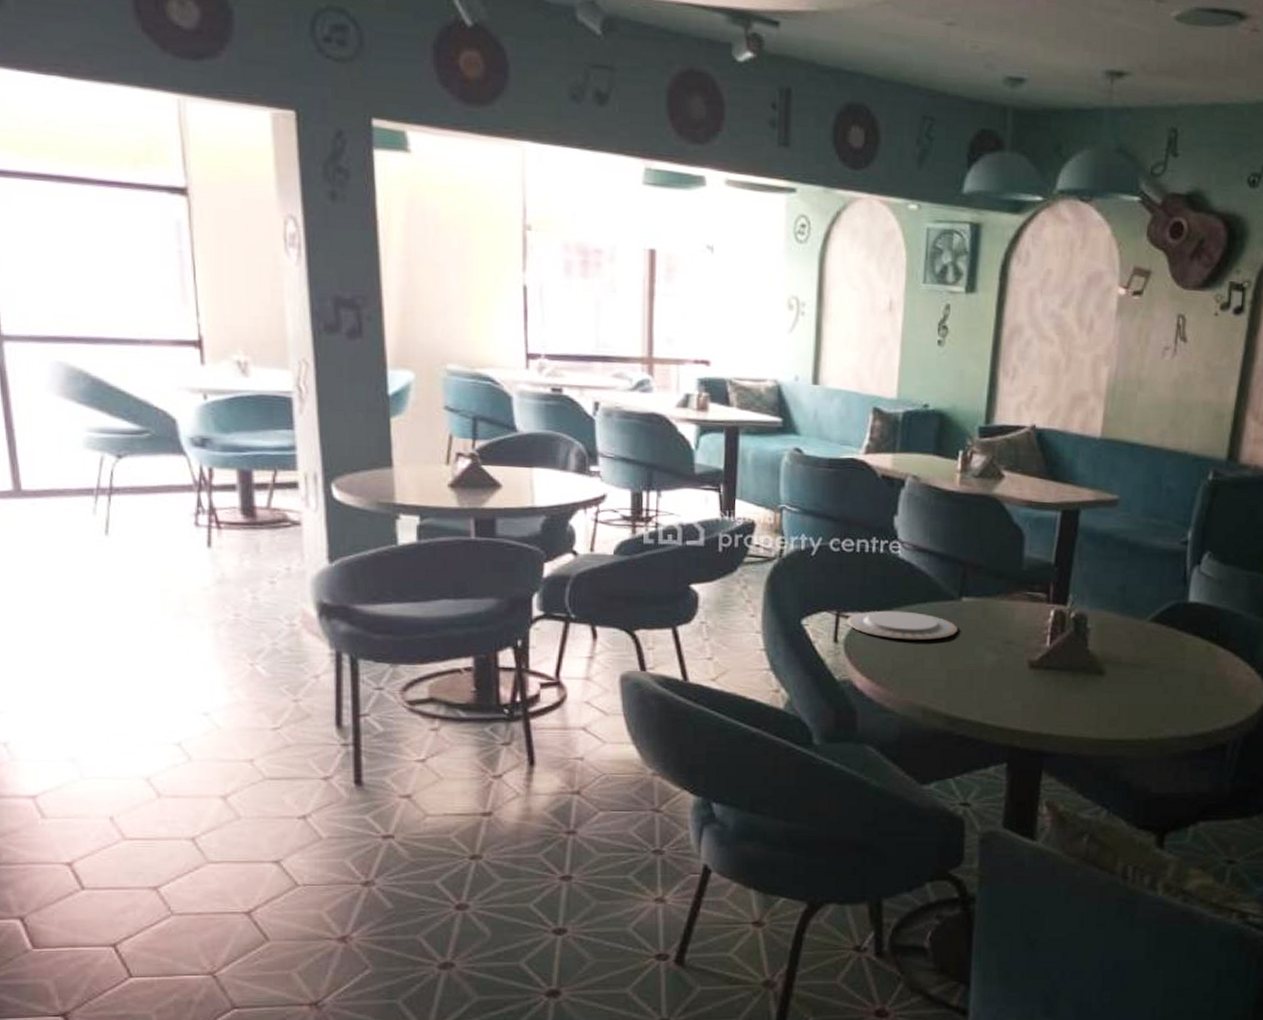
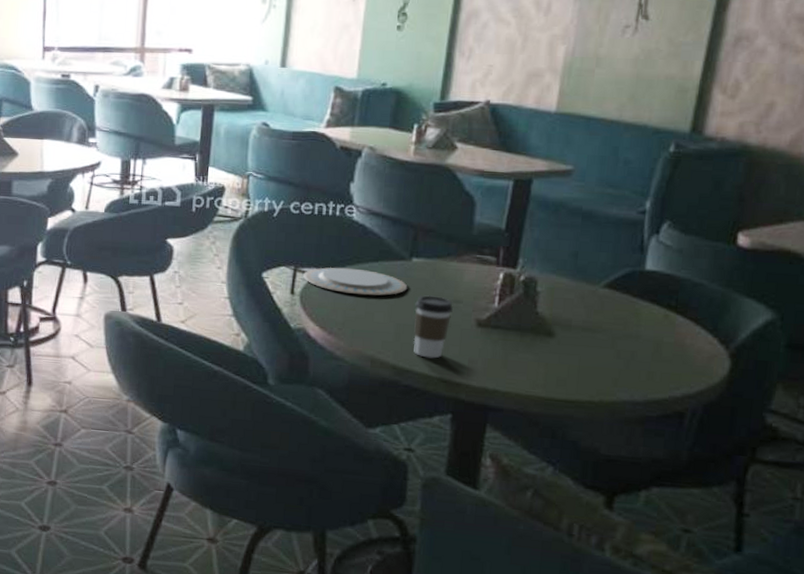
coffee cup: none [966,637,1005,705] -> present [413,295,453,359]

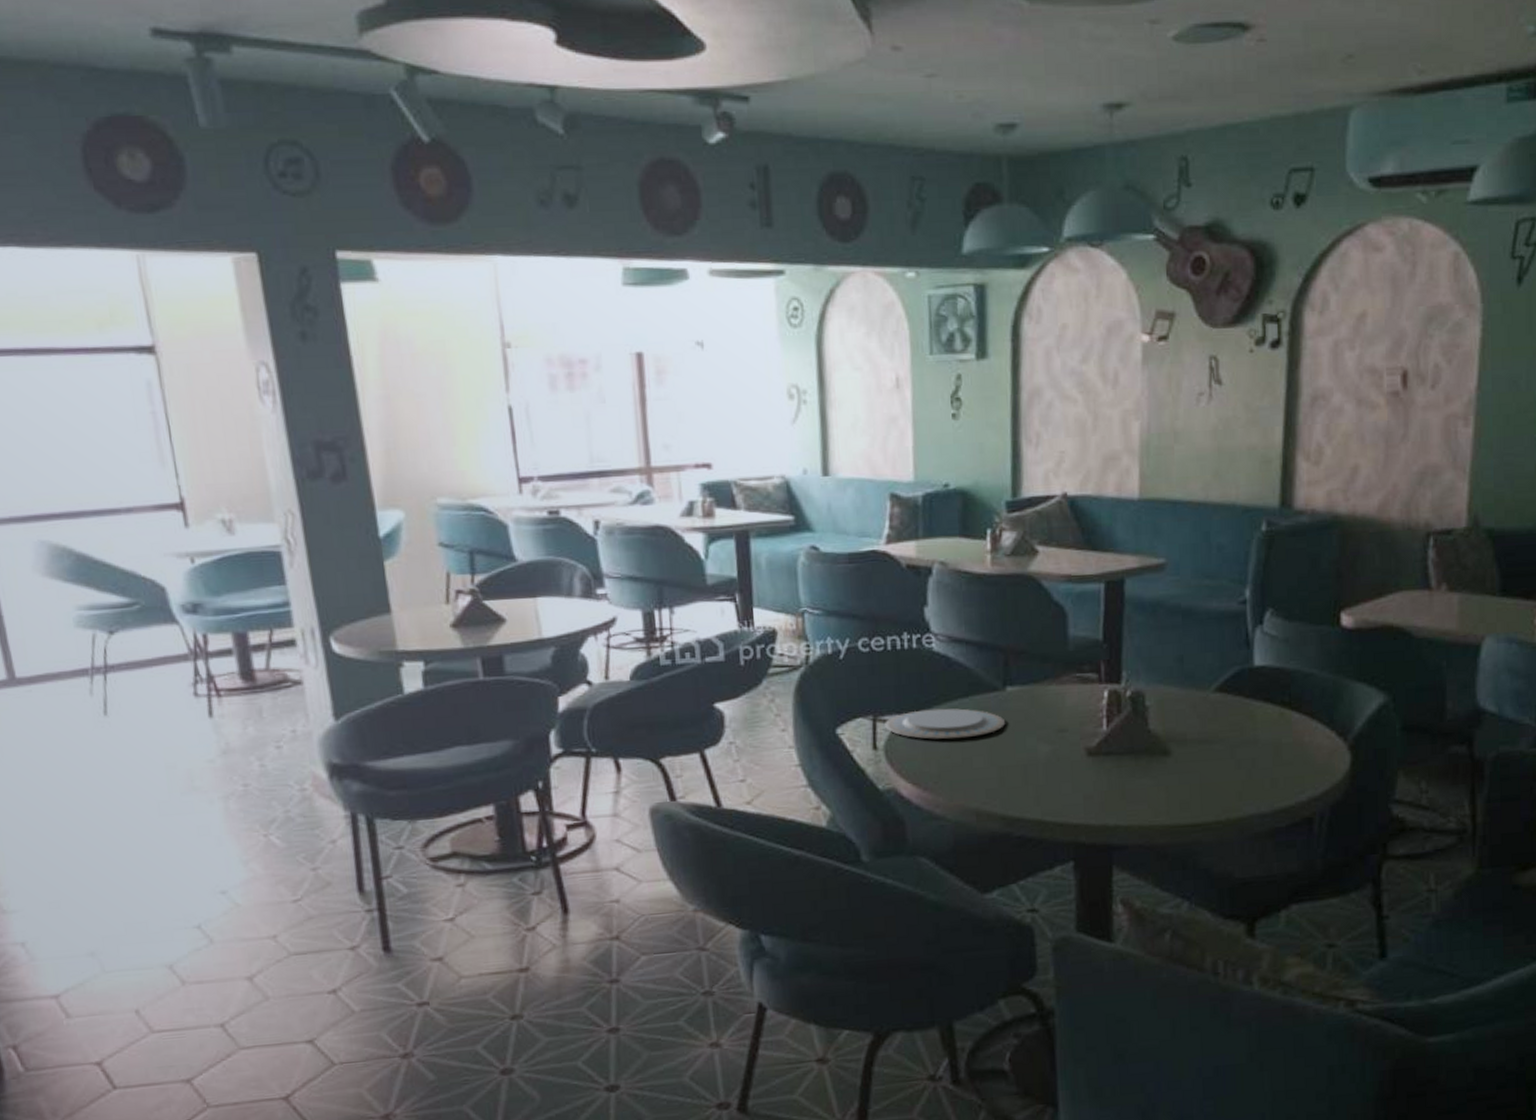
coffee cup: present [413,295,453,359] -> none [1016,727,1059,801]

